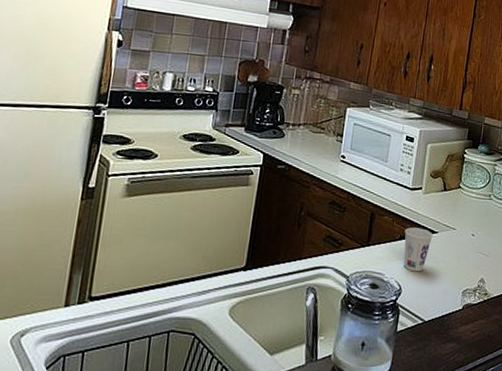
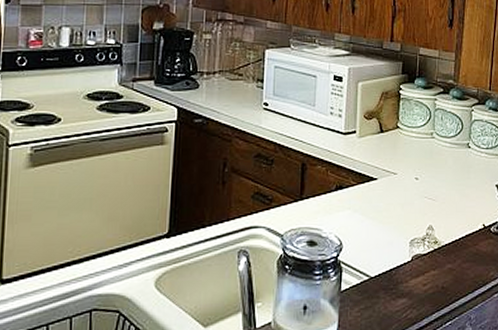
cup: present [403,227,433,272] -> none [340,175,372,224]

